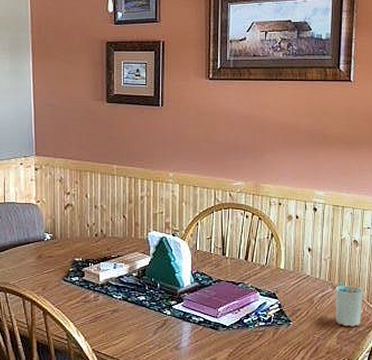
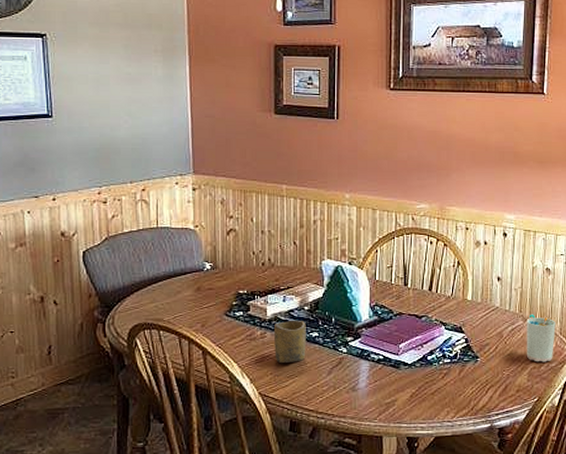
cup: none [106,286,134,323] -> present [274,321,306,363]

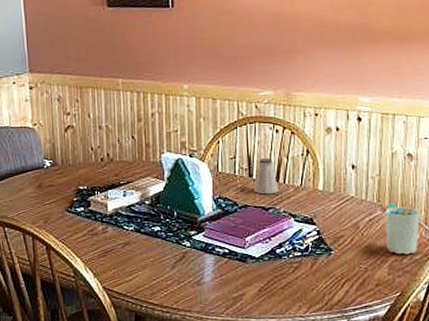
cup: present [274,321,306,363] -> none [116,215,149,257]
saltshaker: none [408,268,431,303] -> present [253,158,279,195]

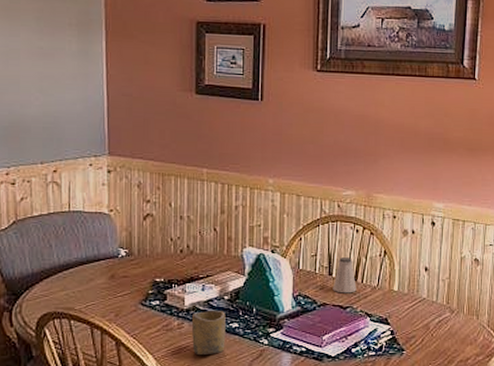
cup: none [116,215,149,257] -> present [192,311,226,355]
cup: present [385,203,420,255] -> none [453,306,484,356]

